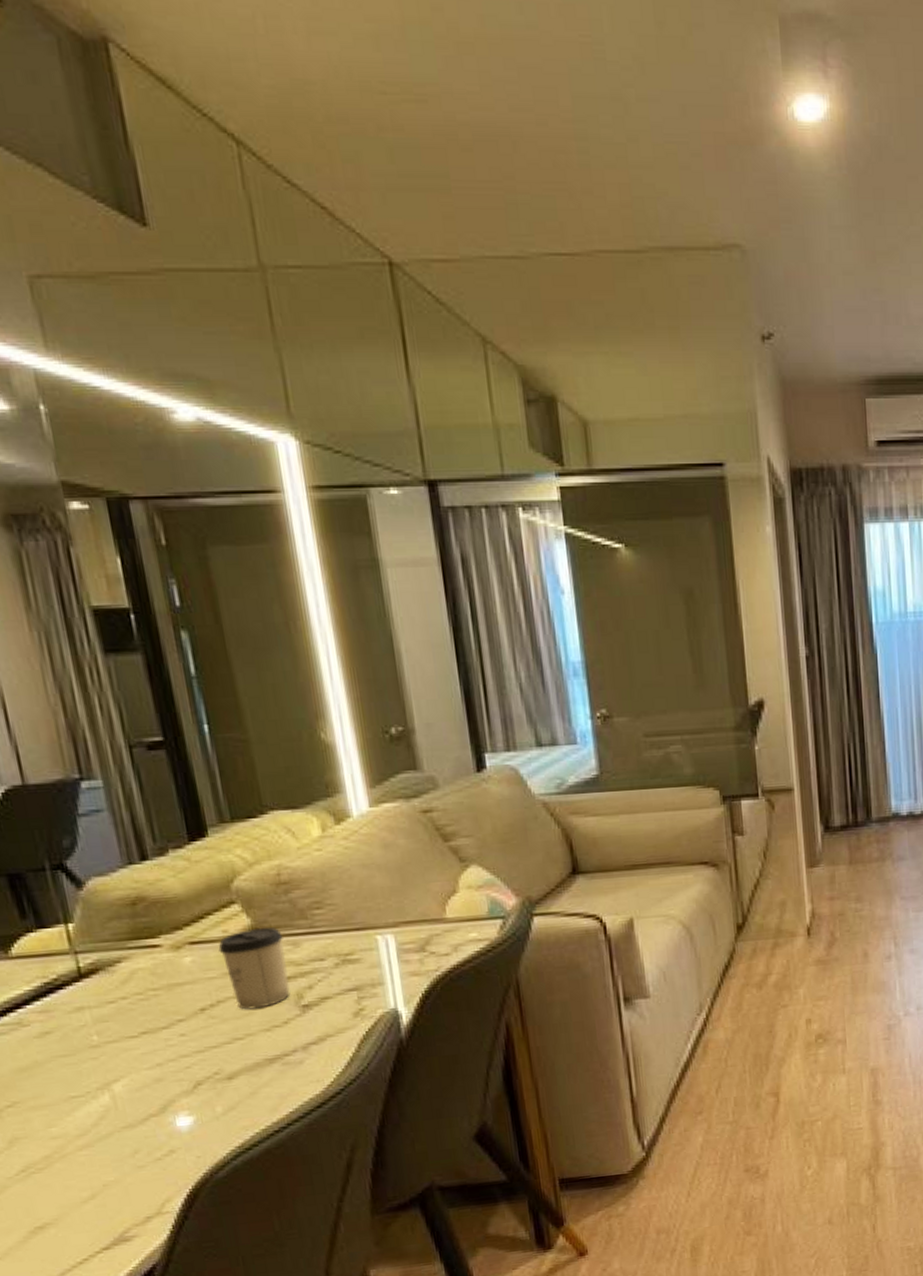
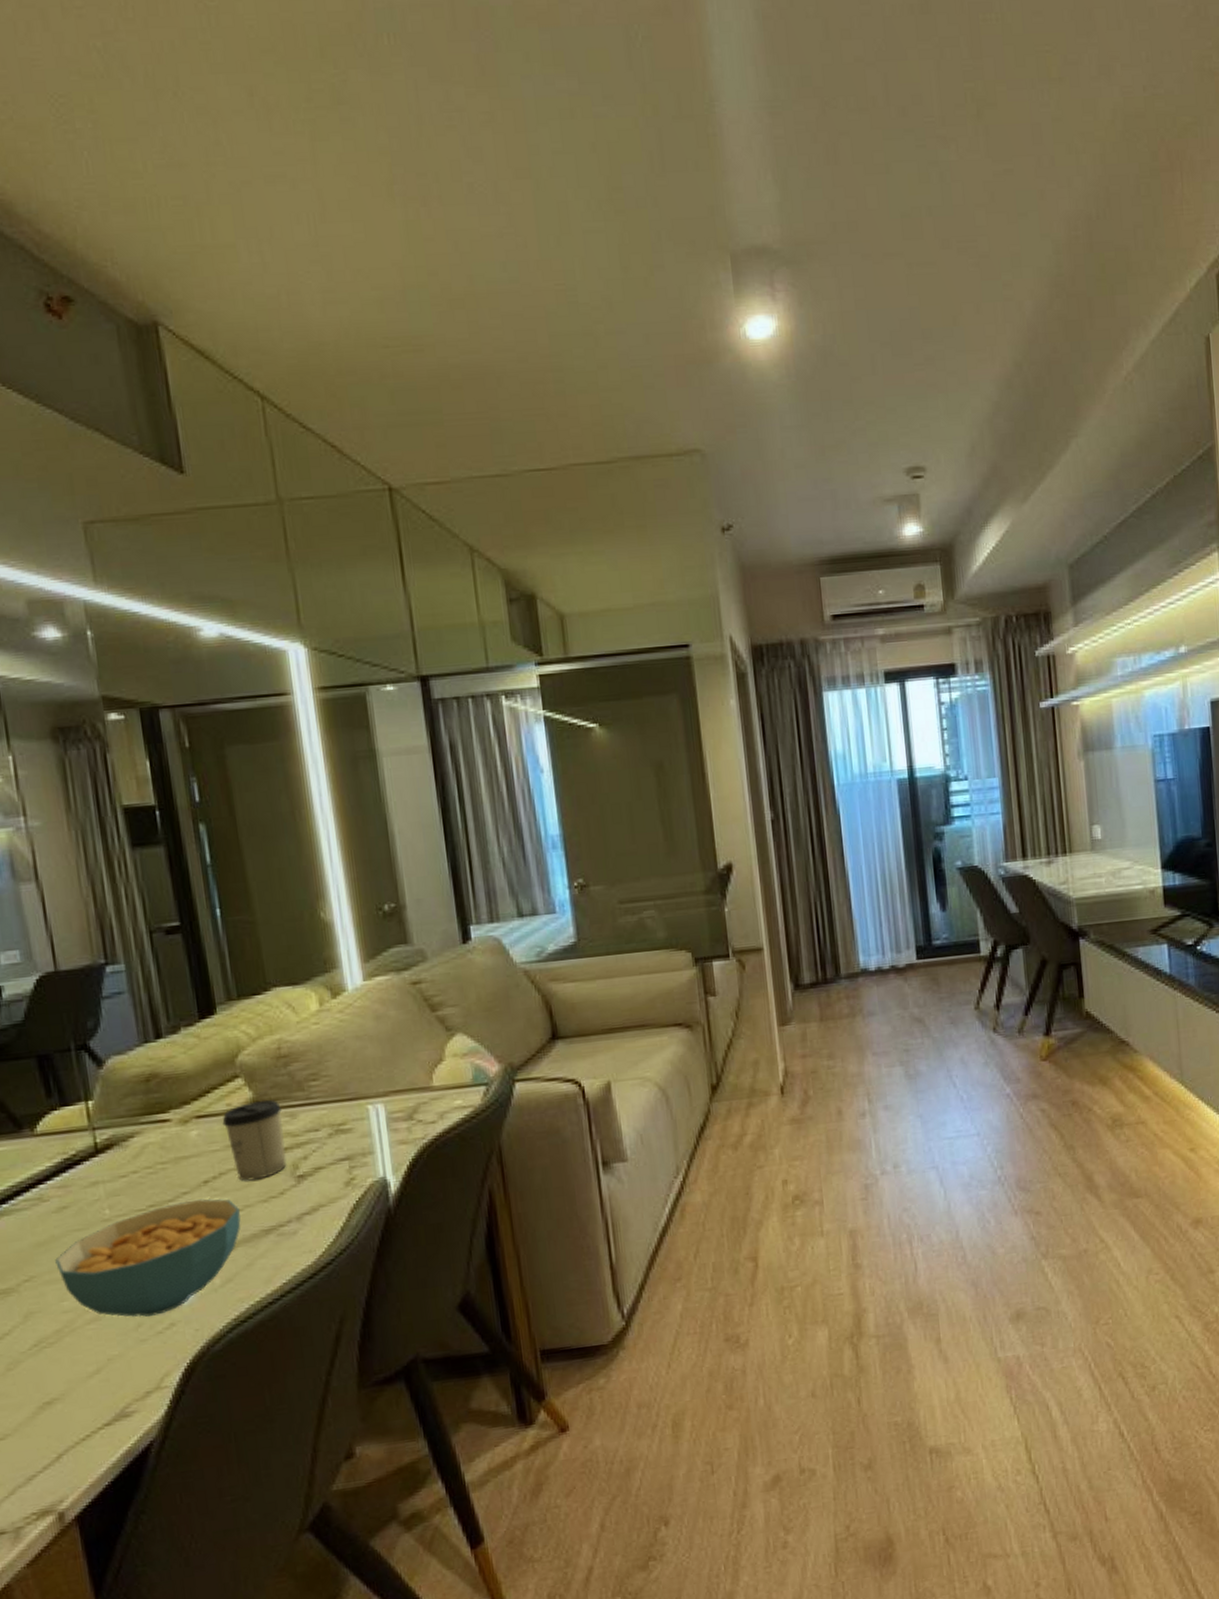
cereal bowl: none [40,1026,243,1144] -> present [55,1199,241,1317]

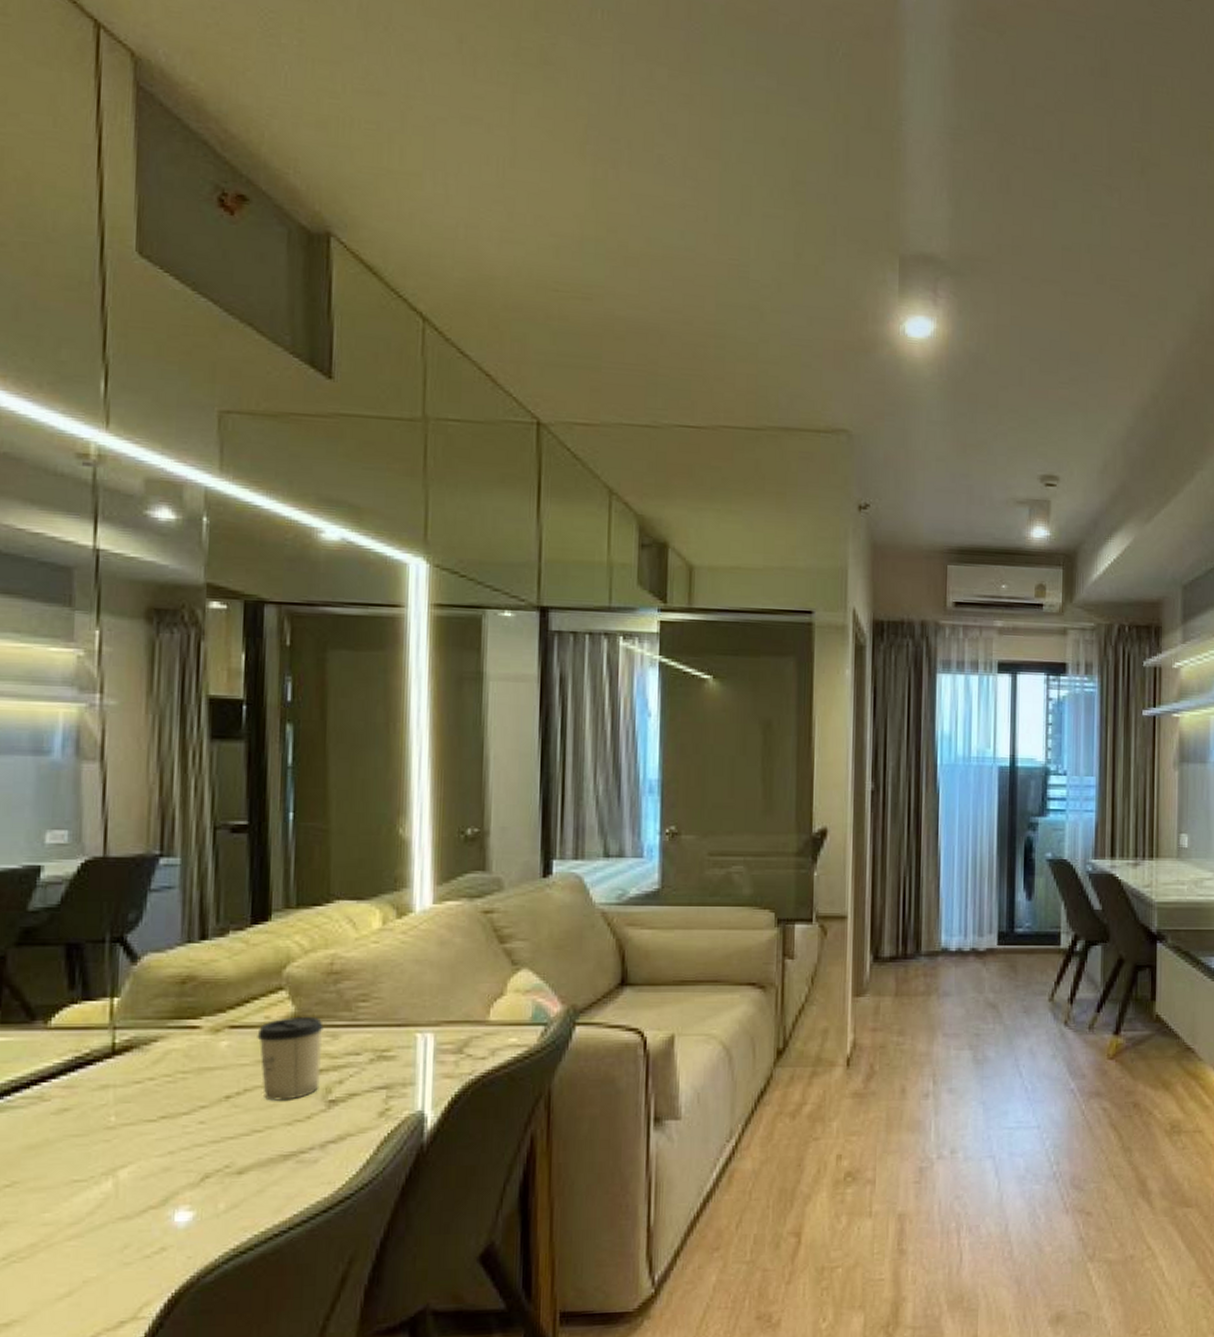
cereal bowl: present [55,1199,241,1317] -> none [44,1115,259,1238]

